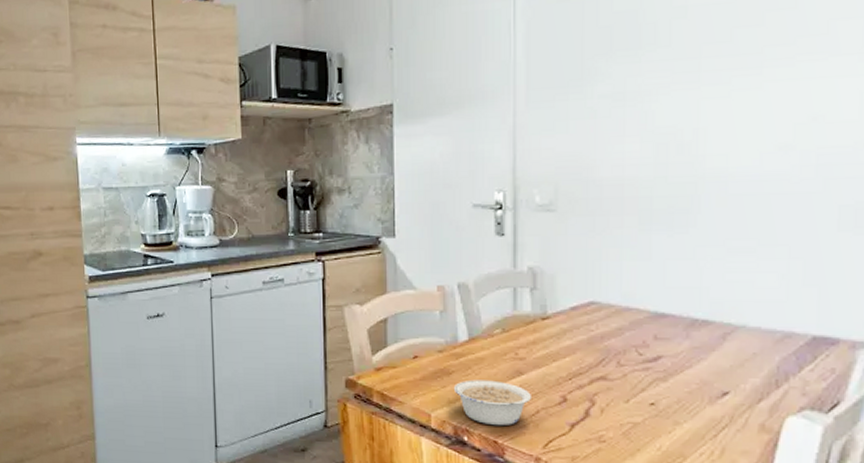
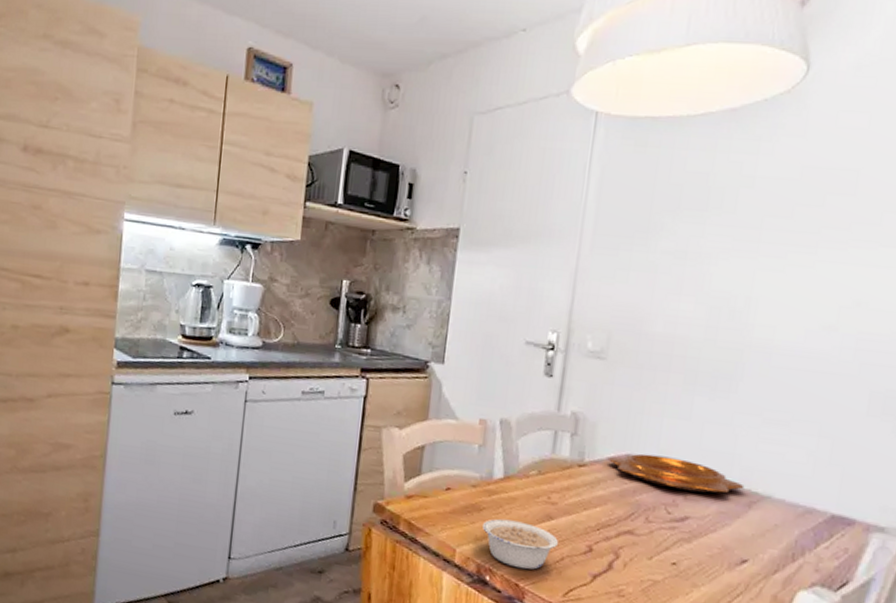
decorative bowl: none [572,299,716,330] -> present [609,453,745,494]

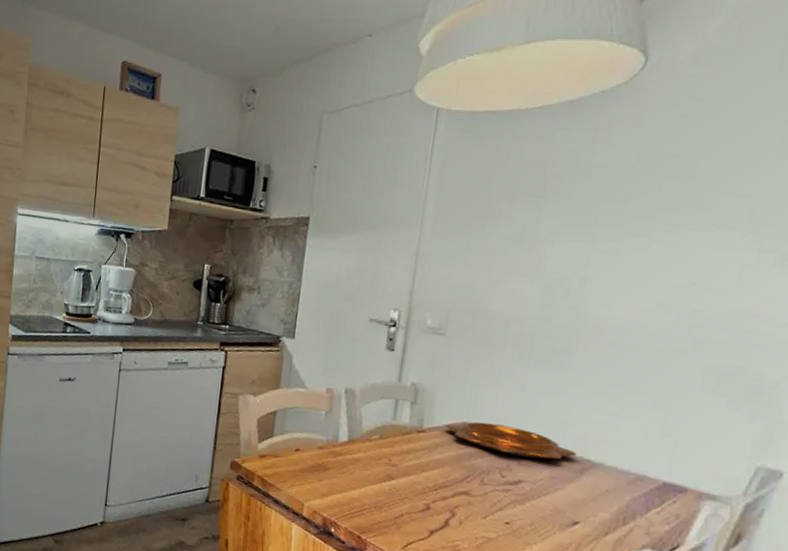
legume: present [481,518,558,570] -> none [327,477,398,524]

